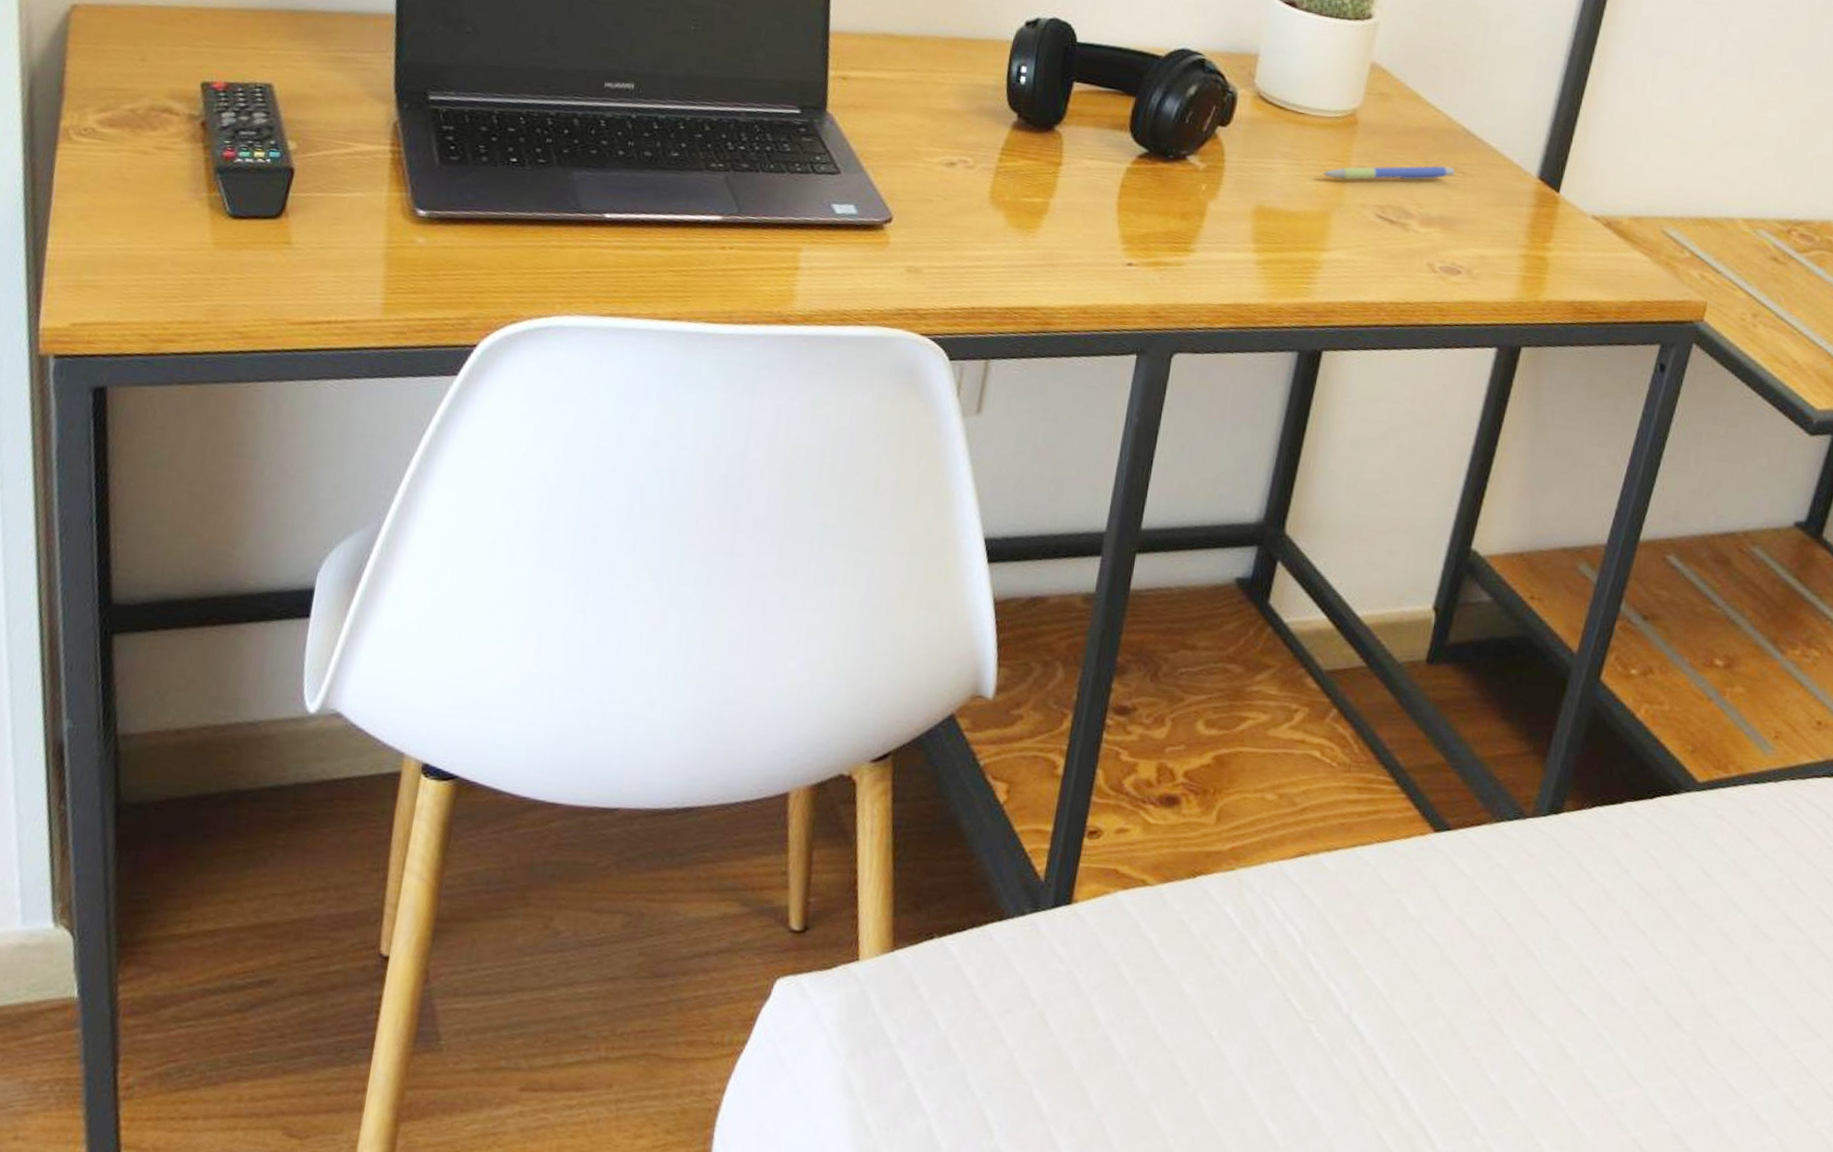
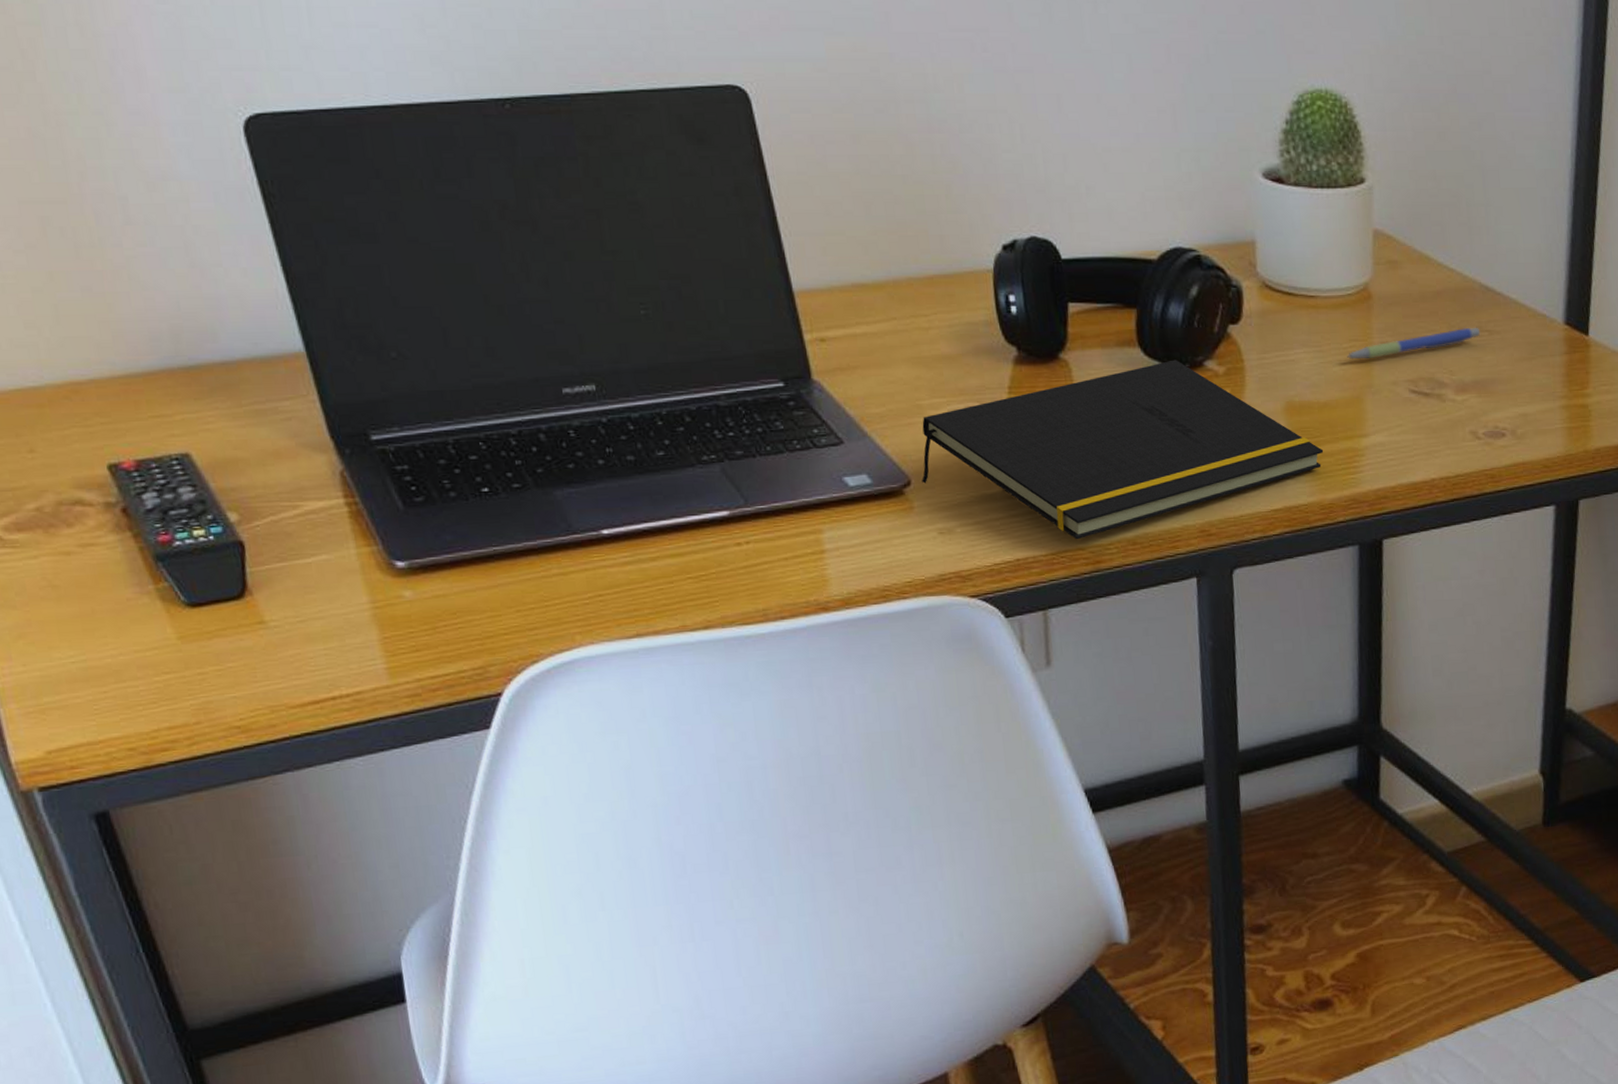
notepad: none [902,149,1283,300] -> present [922,359,1324,540]

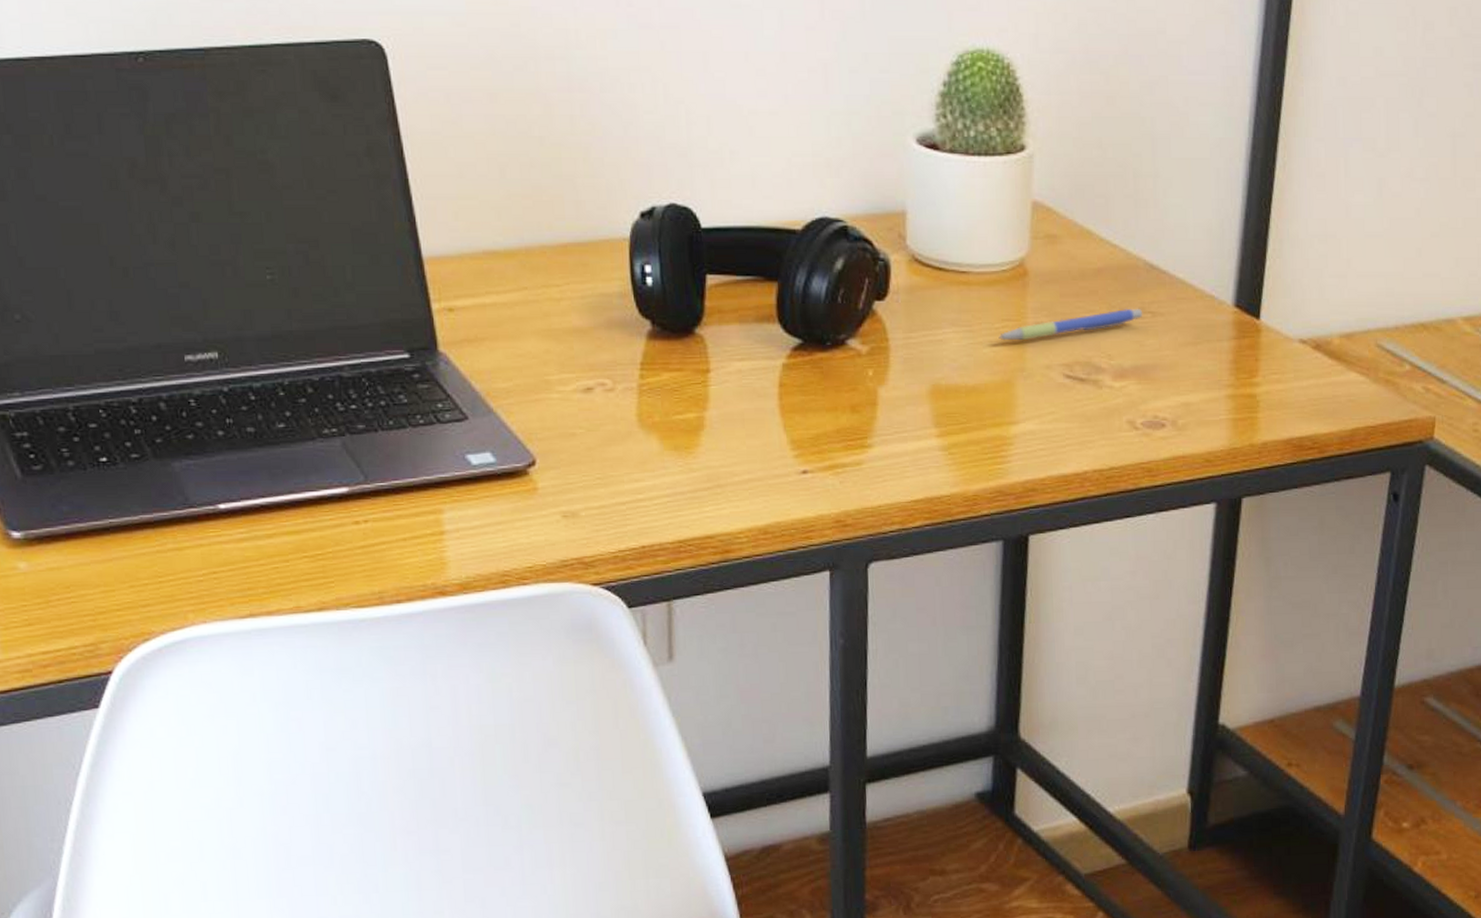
notepad: present [922,359,1324,540] -> none [547,337,970,527]

